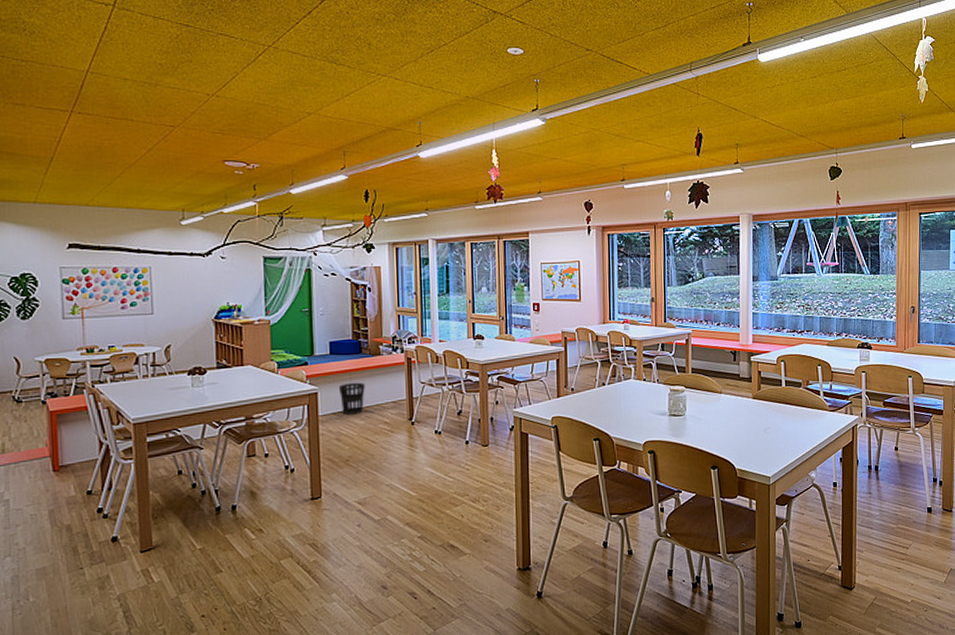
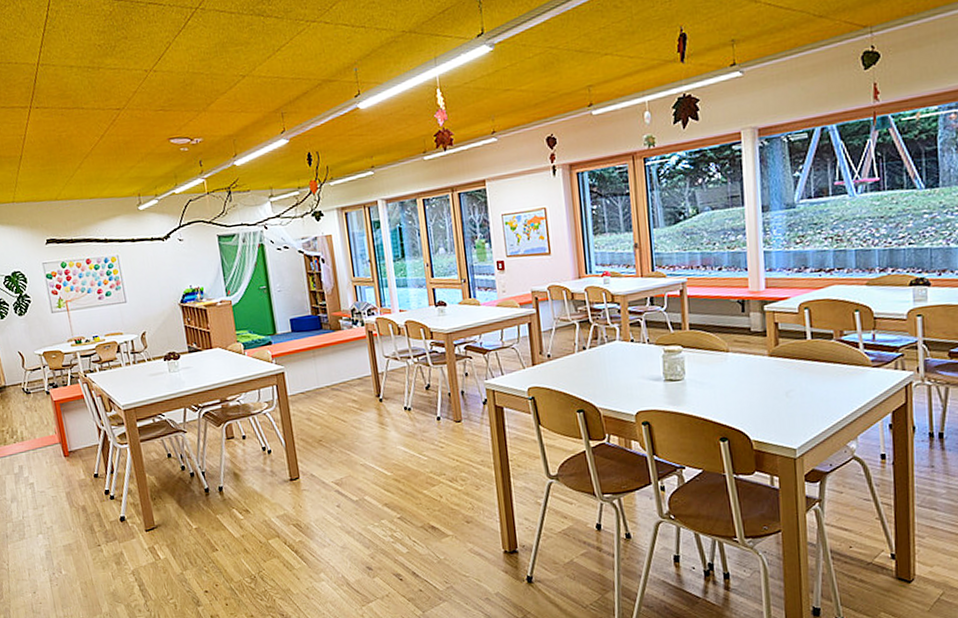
wastebasket: present [338,382,365,415] -> none [303,359,330,394]

